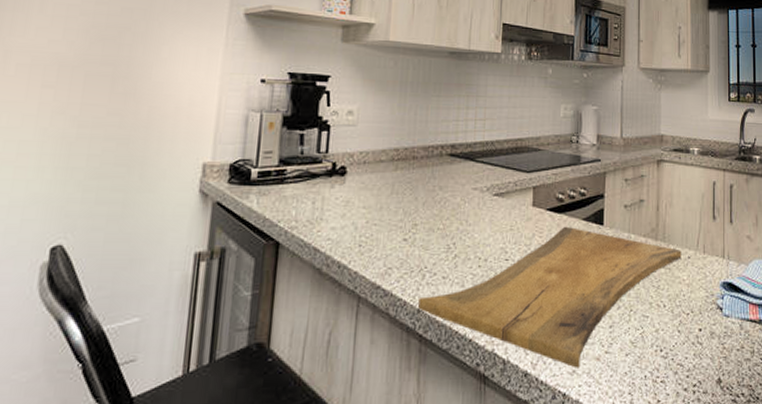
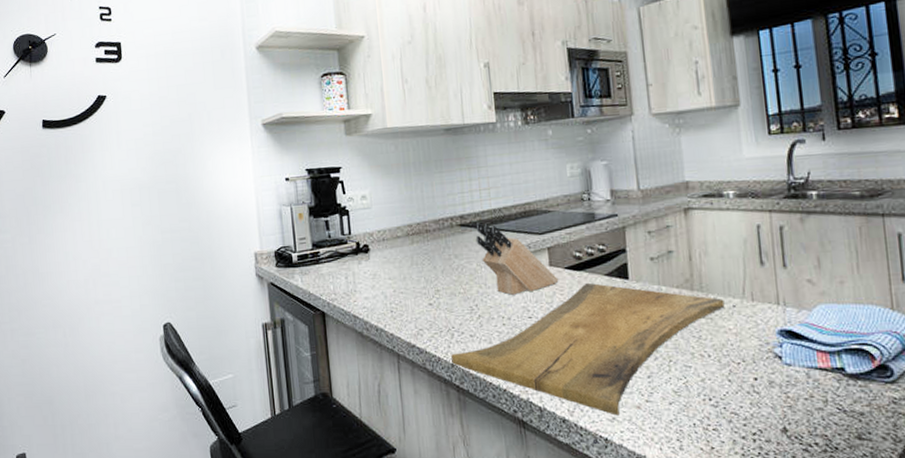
knife block: none [463,154,540,234] -> present [475,223,559,295]

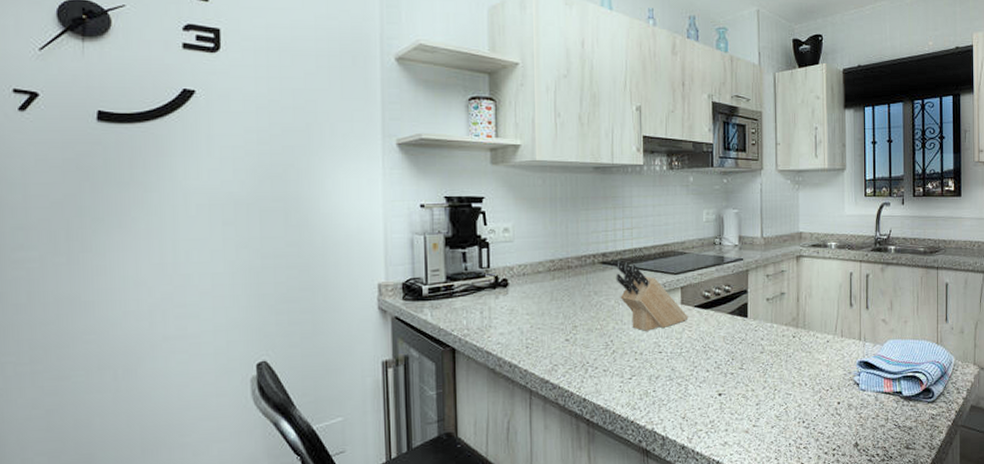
cutting board: present [451,282,725,416] -> none [584,320,821,440]

